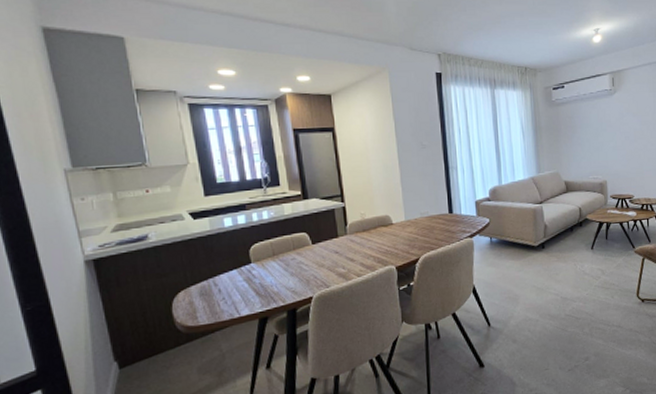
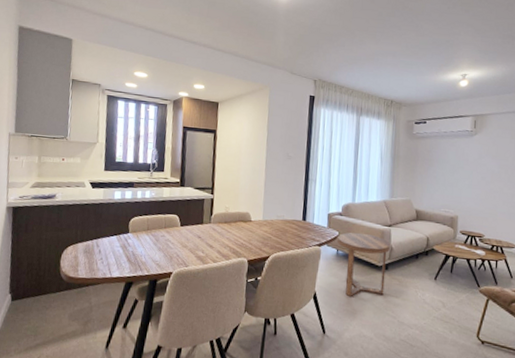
side table: none [488,215,545,284] -> present [337,232,391,297]

